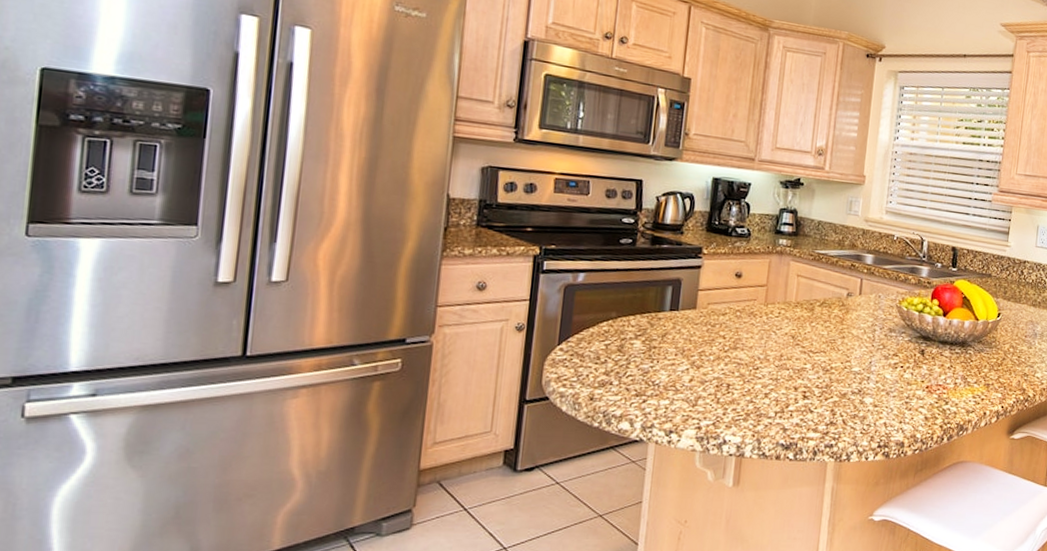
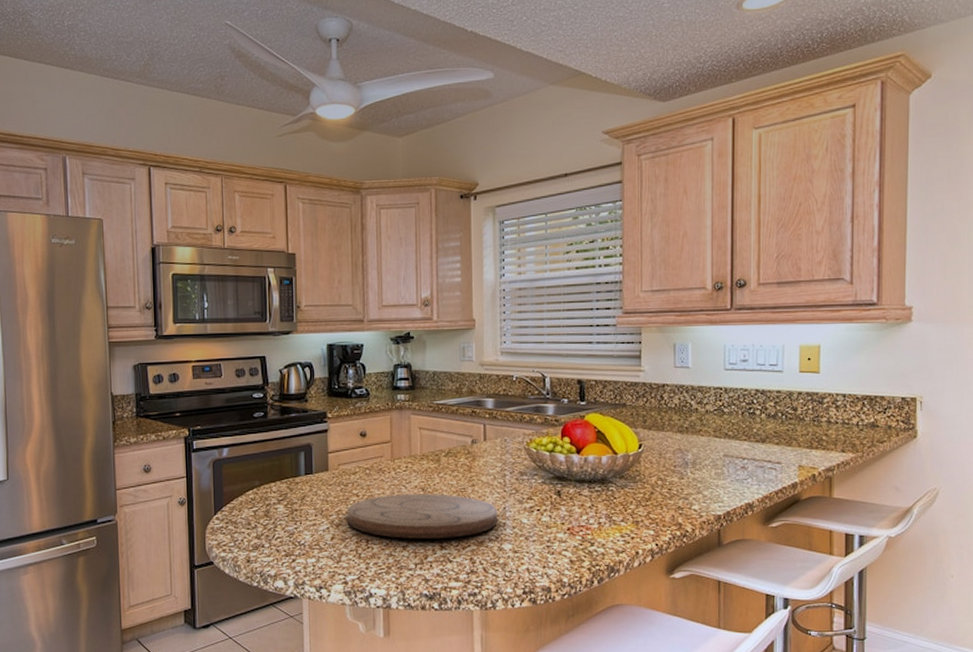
cutting board: none [709,339,864,389] -> present [347,494,498,540]

